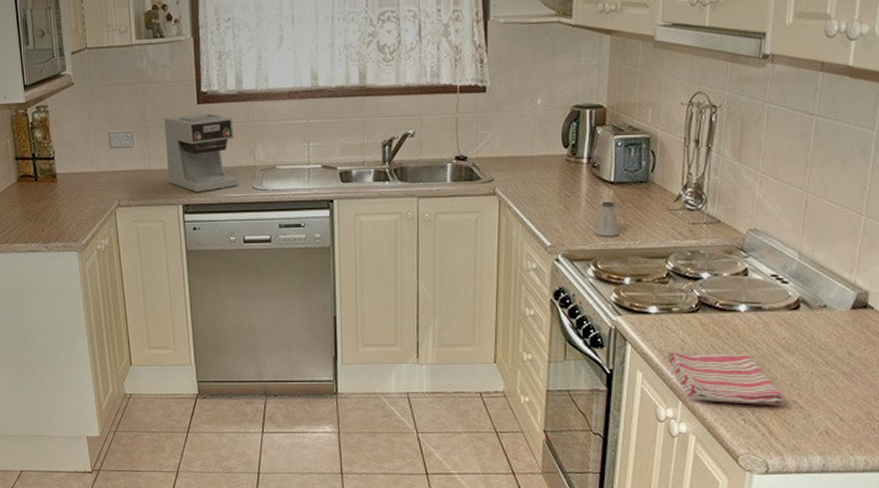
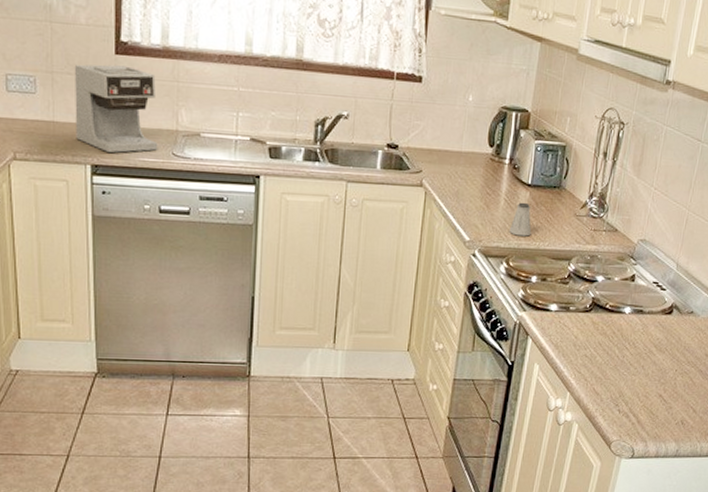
dish towel: present [667,351,785,405] -> none [561,346,653,398]

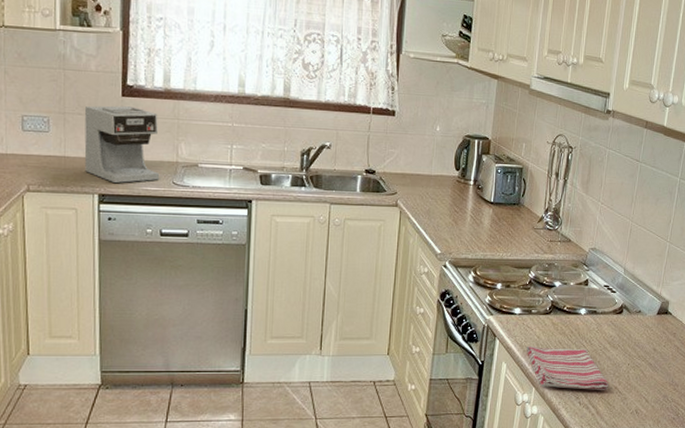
saltshaker: present [509,202,532,237] -> none [475,218,495,248]
dish towel: none [561,346,653,398] -> present [526,346,609,390]

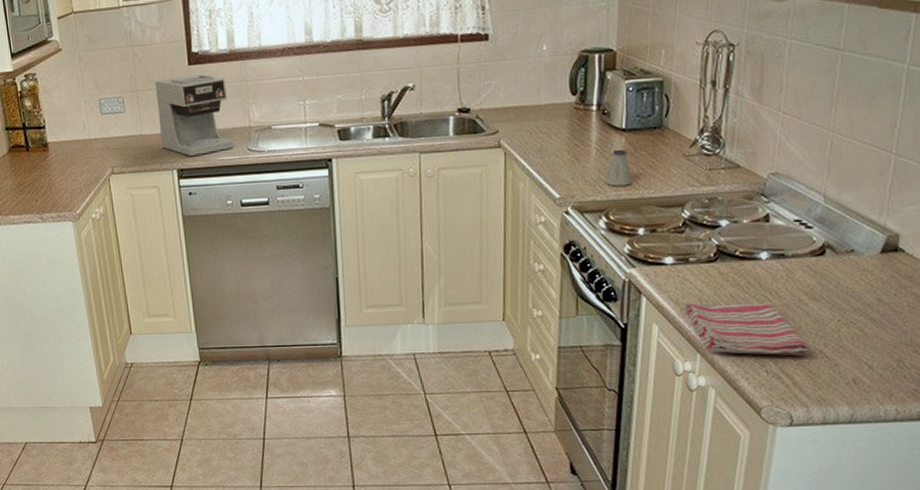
saltshaker: none [475,218,495,248] -> present [605,149,632,187]

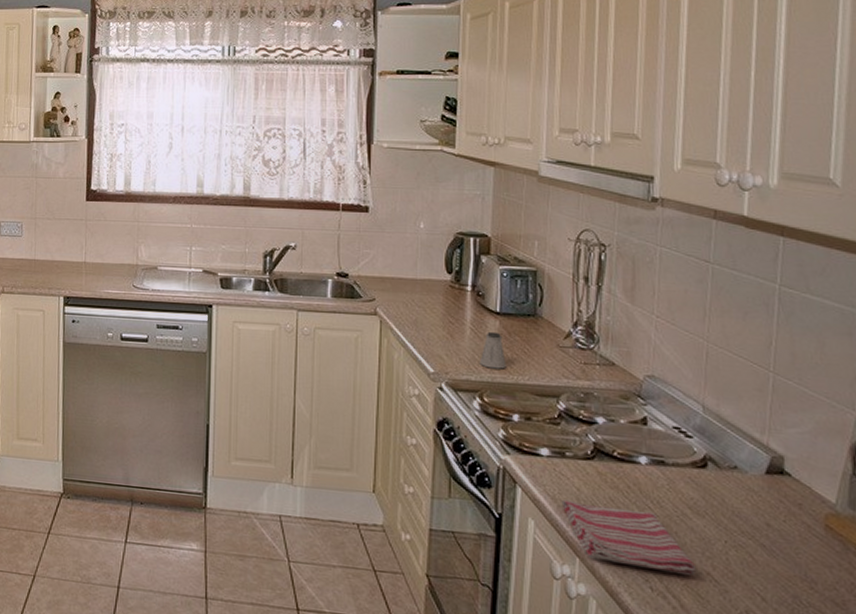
coffee maker: present [155,74,235,157] -> none [52,210,121,286]

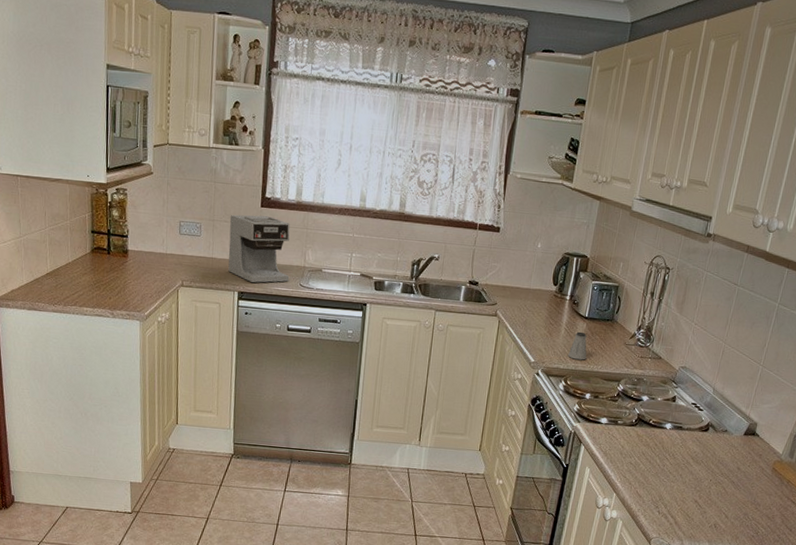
coffee maker: none [52,210,121,286] -> present [228,214,290,283]
dish towel: present [561,499,697,575] -> none [610,454,690,503]

